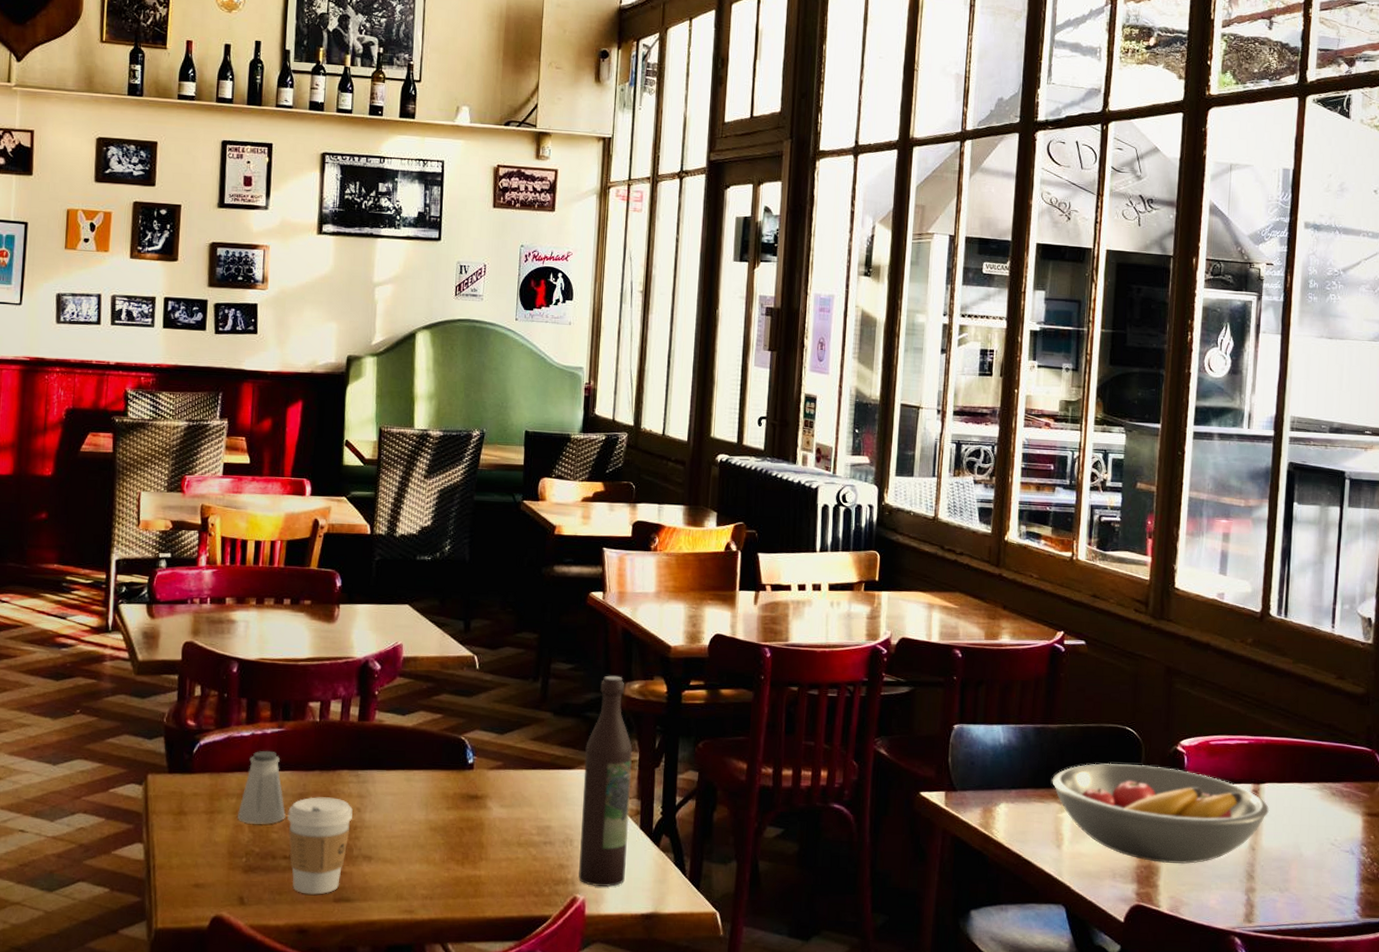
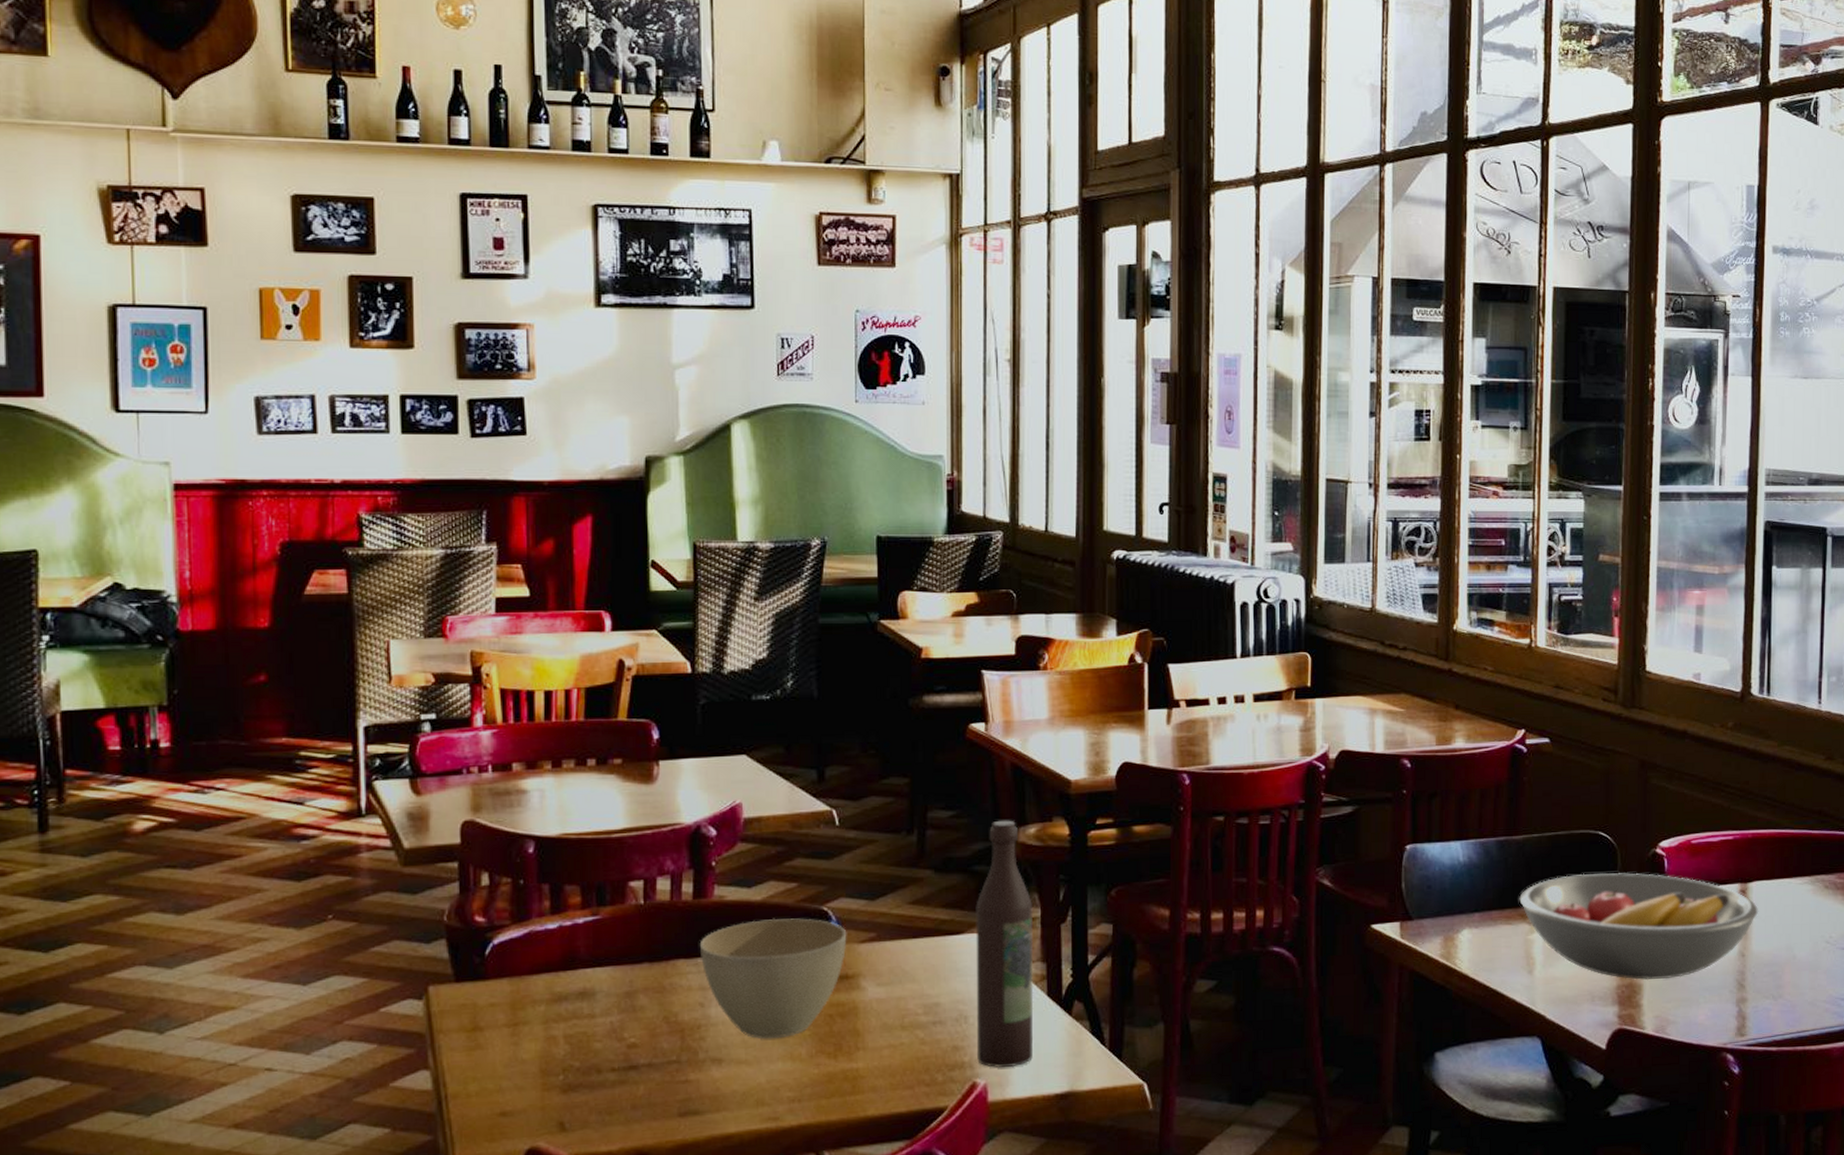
saltshaker: present [238,750,286,824] -> none [549,944,610,1034]
coffee cup: present [287,797,353,895] -> none [613,993,694,1111]
flower pot: none [360,742,479,844] -> present [699,918,847,1040]

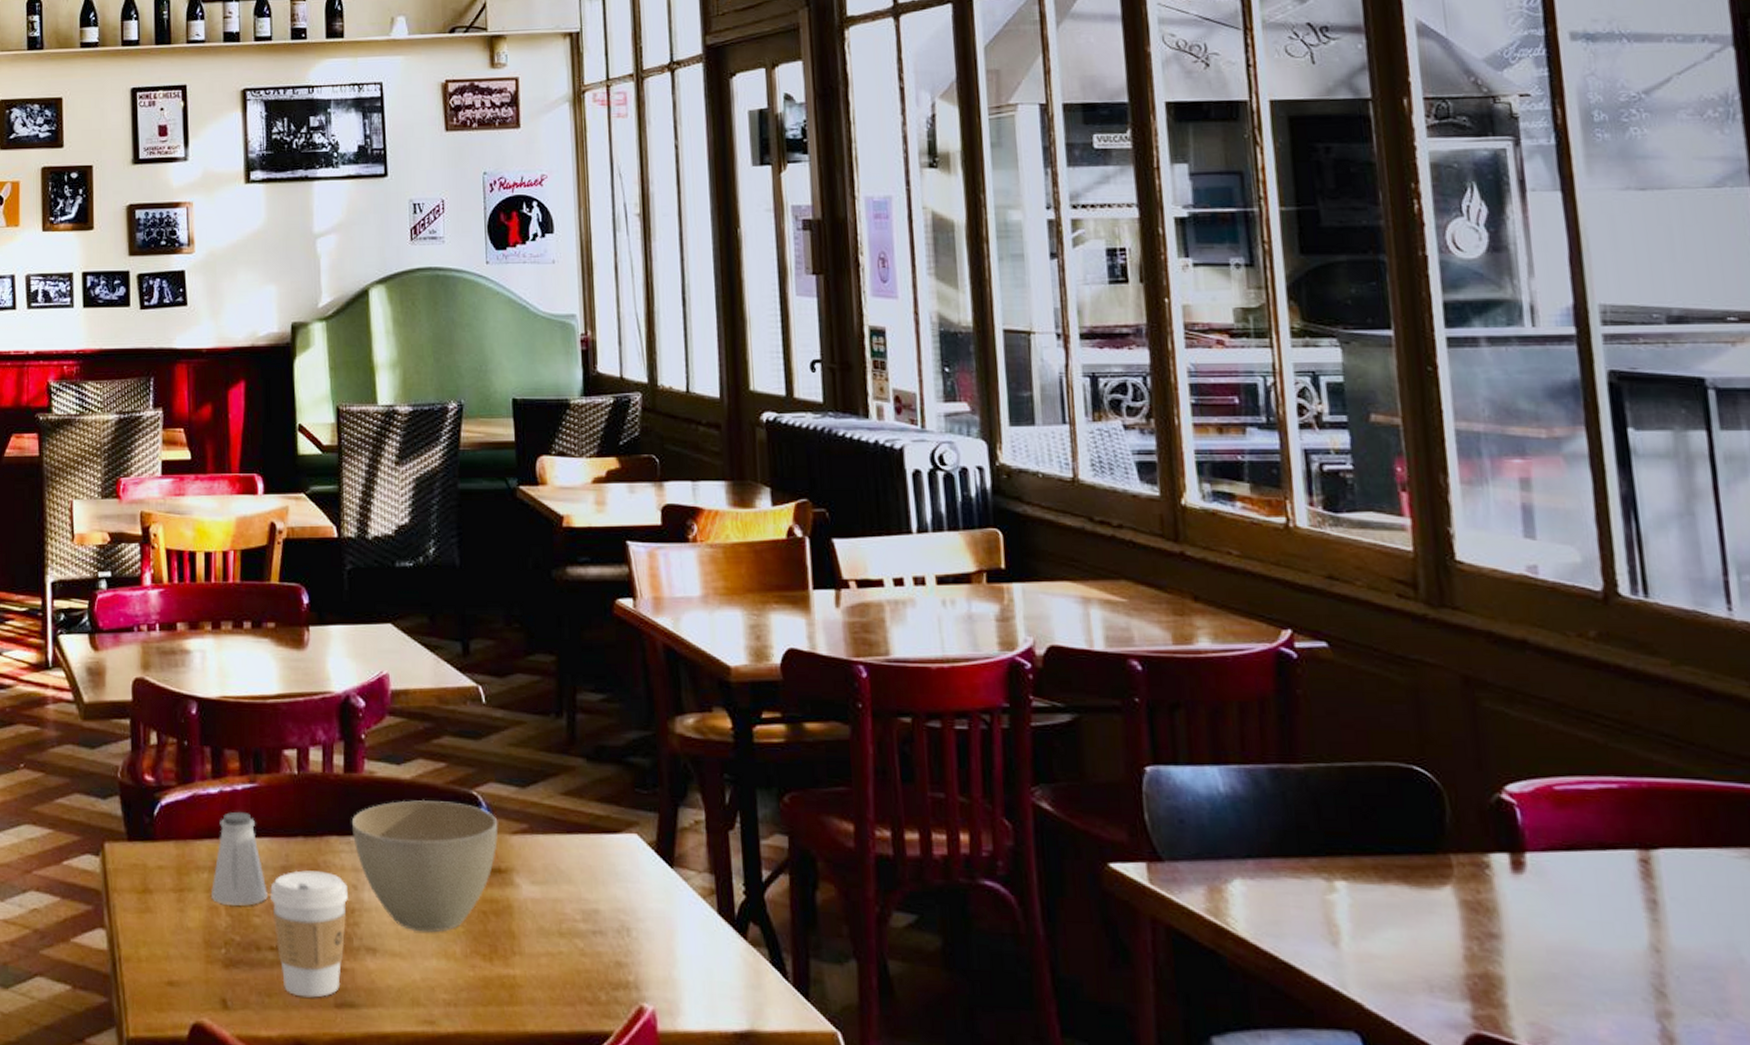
saltshaker: none [549,944,610,1034] -> present [212,811,268,906]
coffee cup: none [613,993,694,1111] -> present [270,870,348,998]
wine bottle: present [976,820,1034,1068] -> none [633,707,705,993]
fruit bowl: present [1519,873,1759,981] -> none [1308,819,1675,973]

